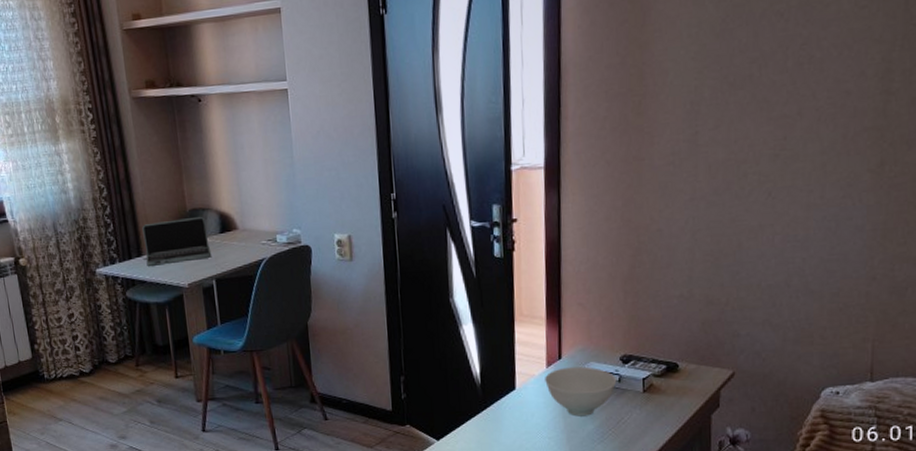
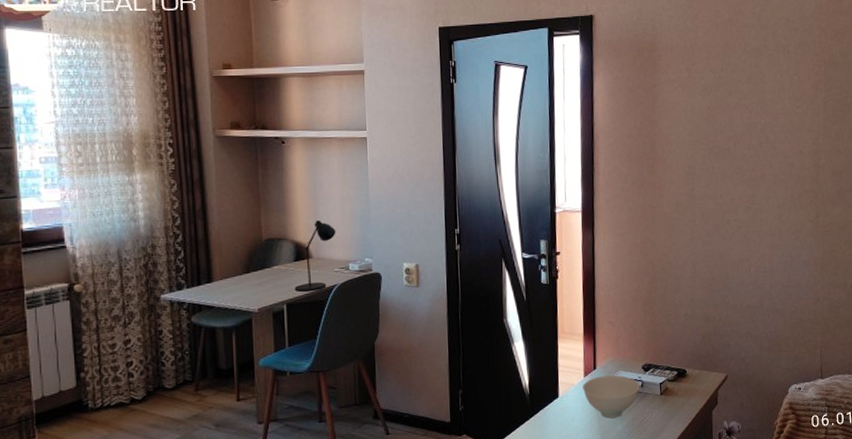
laptop: present [142,216,212,266] -> none [213,245,284,292]
desk lamp: none [222,187,261,266] -> present [294,220,336,292]

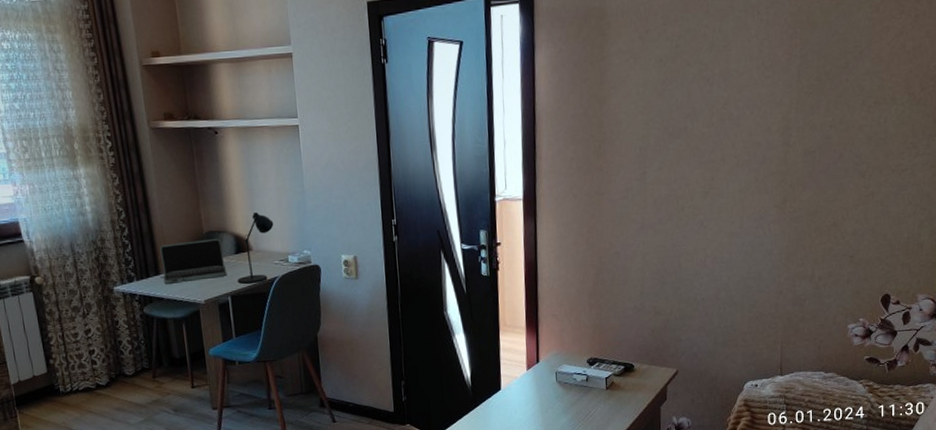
laptop: none [213,245,284,292] -> present [160,238,227,284]
bowl: present [583,375,640,419] -> none [525,368,585,412]

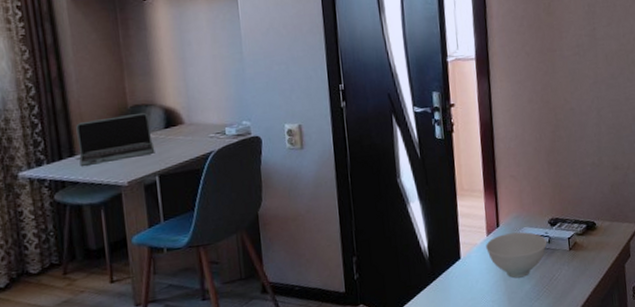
desk lamp: present [237,212,274,284] -> none [166,82,209,161]
bowl: none [525,368,585,412] -> present [486,231,548,278]

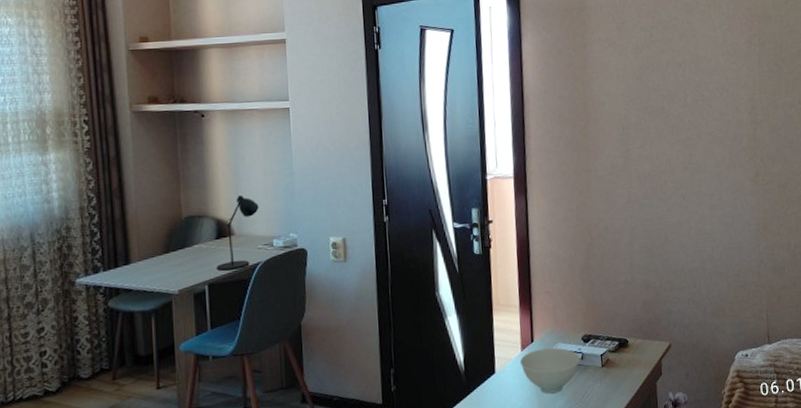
laptop: present [76,112,155,166] -> none [131,223,206,274]
desk lamp: none [166,82,209,161] -> present [216,195,259,271]

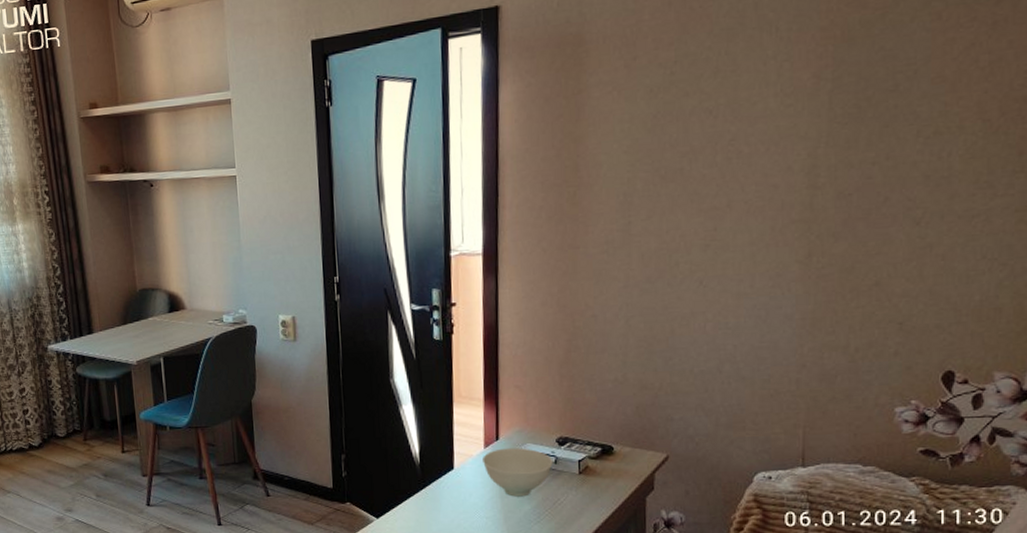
desk lamp: present [216,195,259,271] -> none [169,269,209,344]

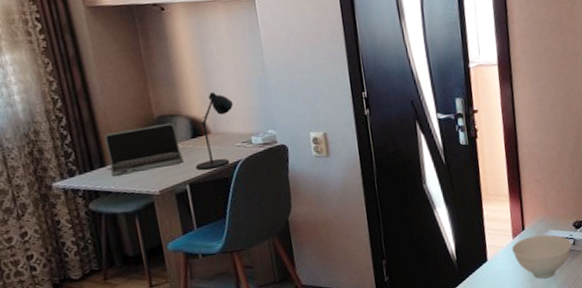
laptop: none [93,296,160,343] -> present [104,122,184,176]
desk lamp: none [169,269,209,344] -> present [195,92,234,170]

